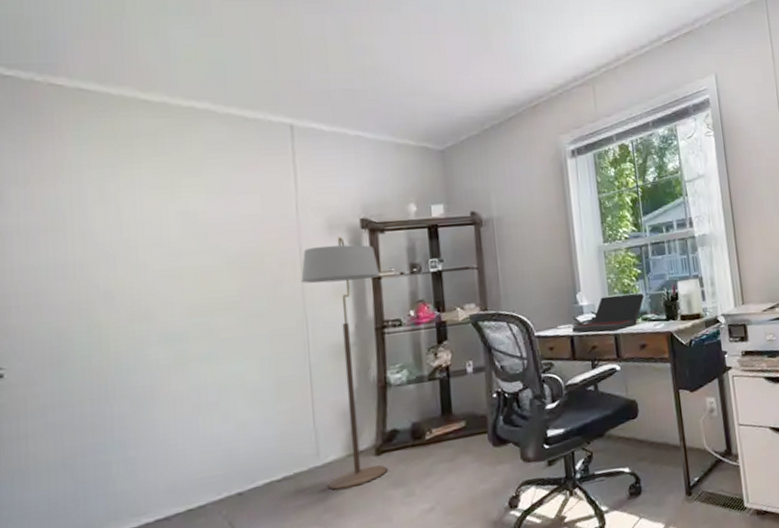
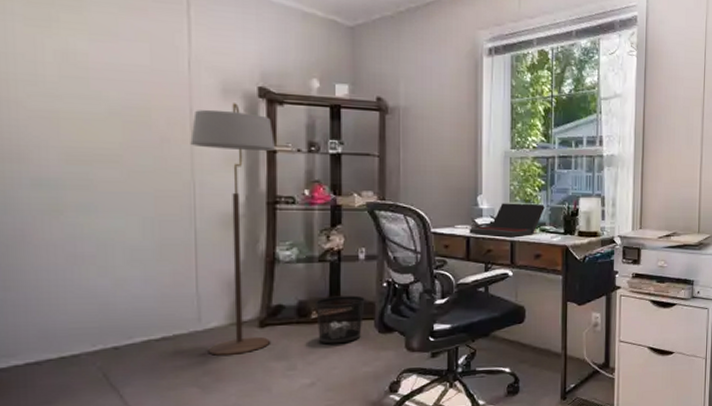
waste bin: none [429,410,477,465] -> present [316,295,365,344]

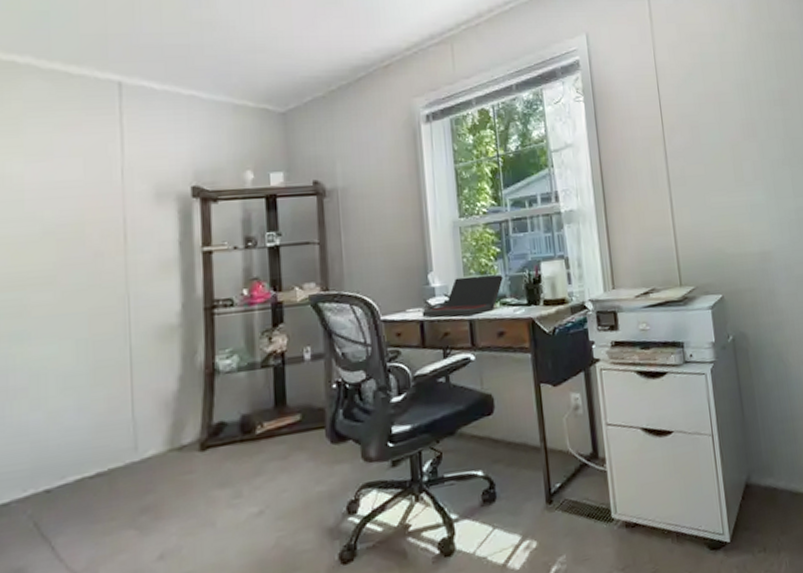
floor lamp: present [190,103,275,357] -> none [124,206,212,490]
waste bin: present [316,295,365,344] -> none [260,402,314,463]

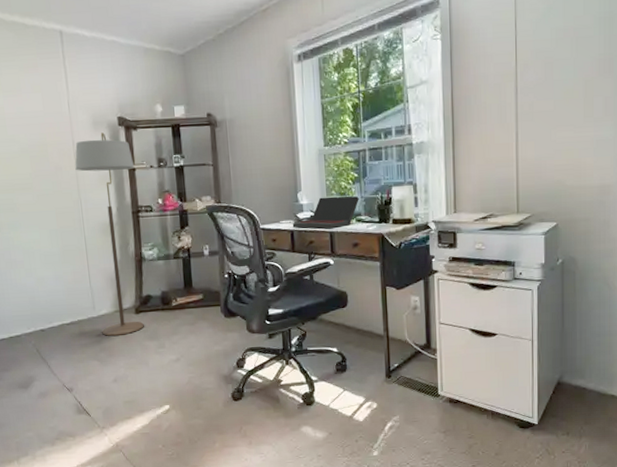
floor lamp: none [124,206,212,490] -> present [75,133,144,337]

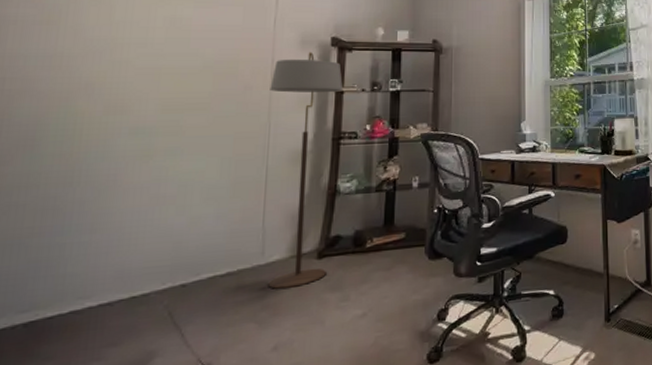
laptop: present [292,196,359,229] -> none [513,127,583,160]

